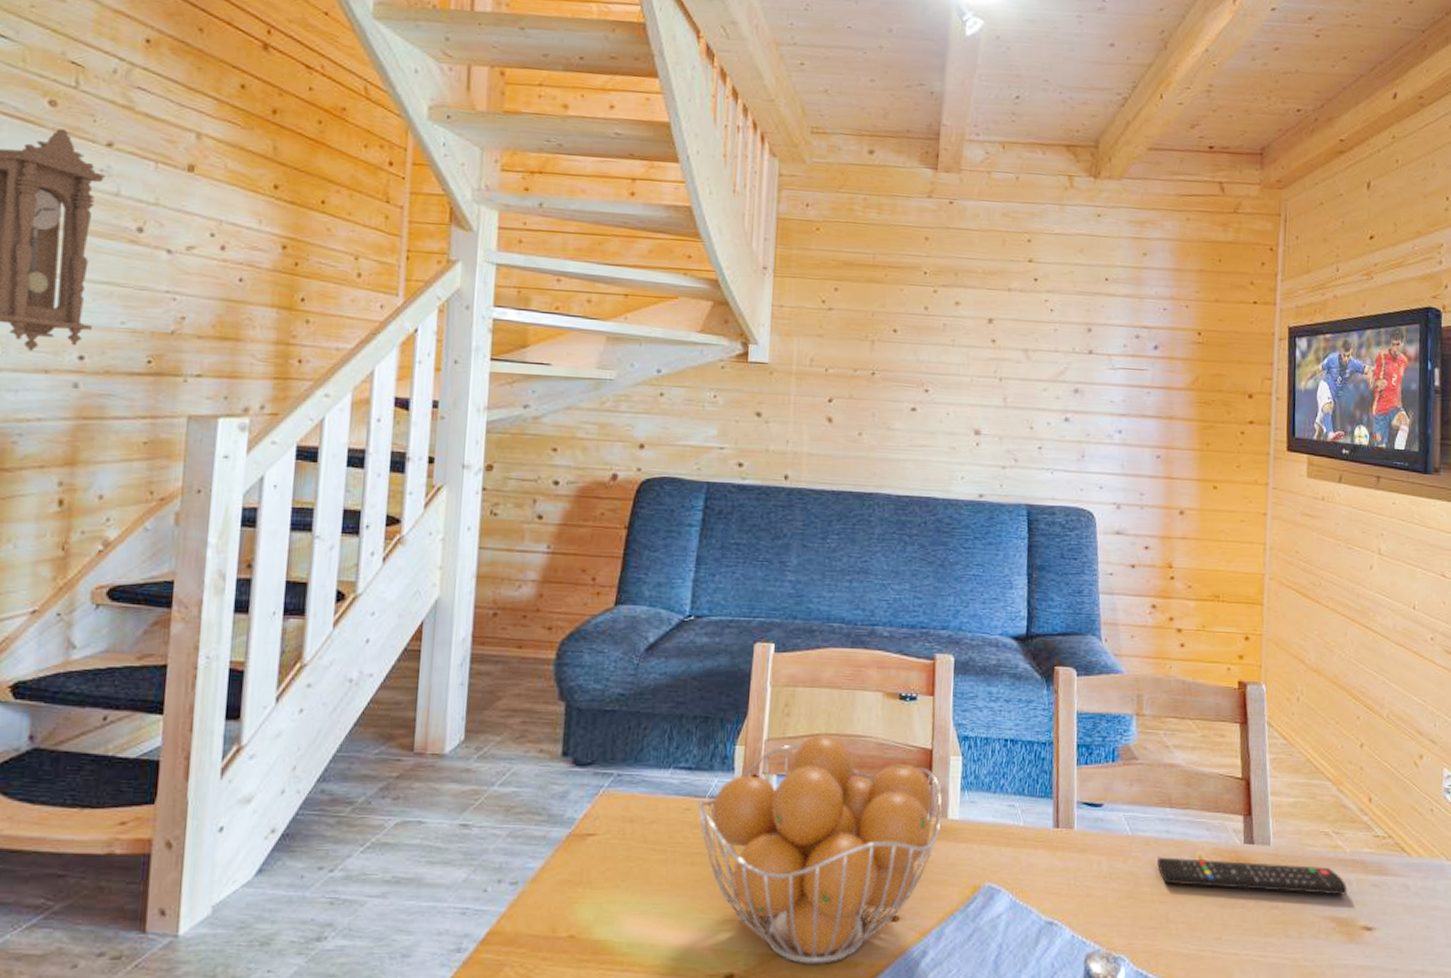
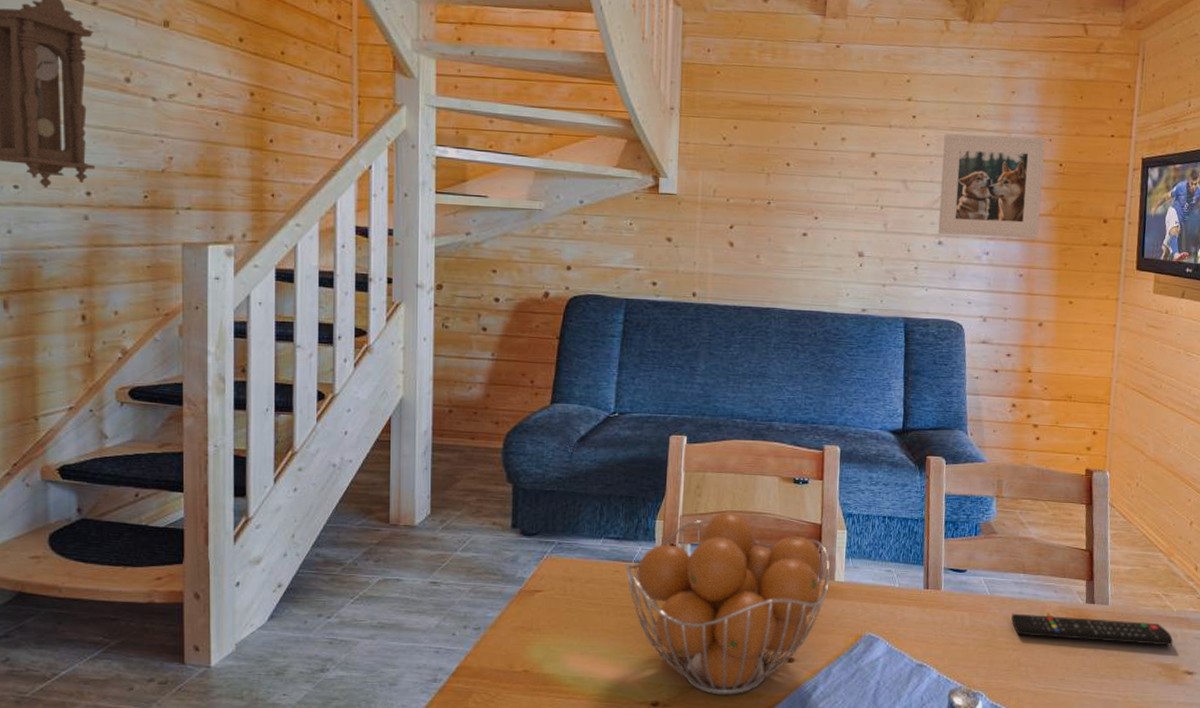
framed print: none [1064,299,1182,416] -> present [938,134,1046,239]

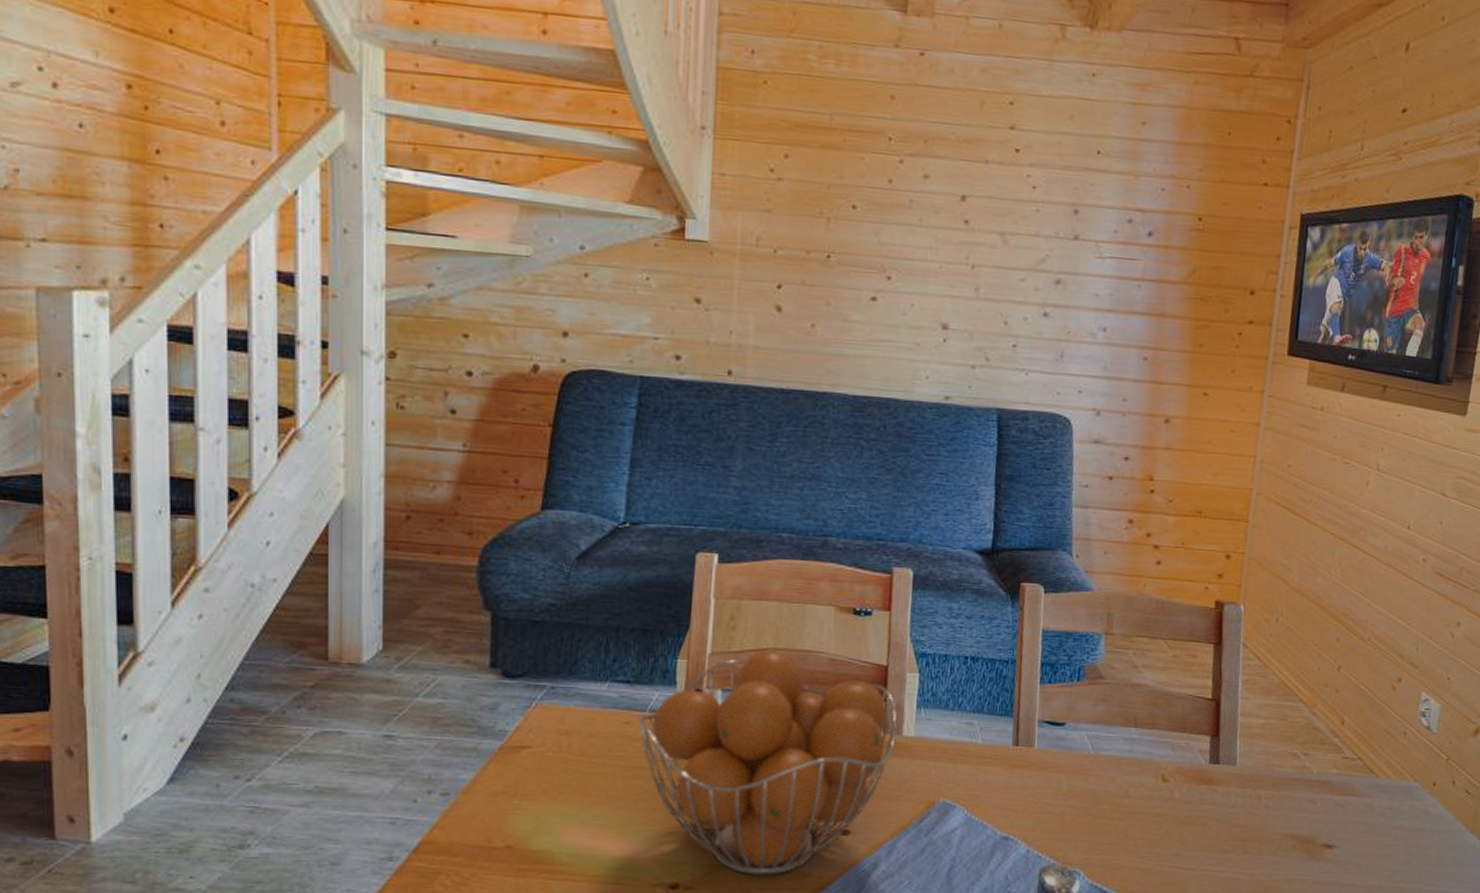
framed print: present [938,134,1046,239] -> none [1044,174,1182,312]
remote control: present [1011,613,1173,646] -> none [1118,775,1311,814]

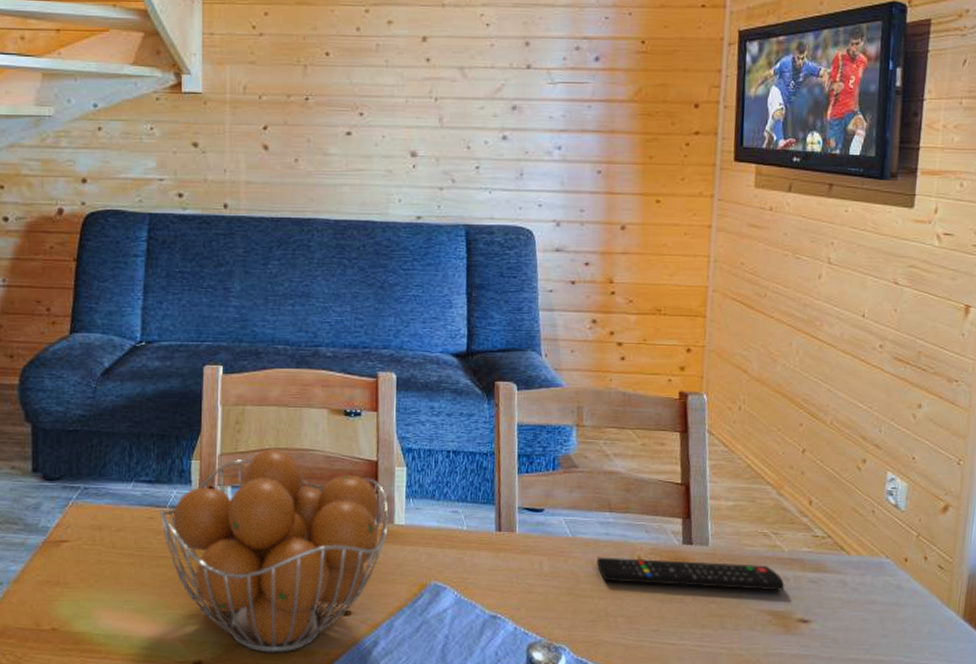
remote control: none [1118,775,1311,814] -> present [597,557,785,591]

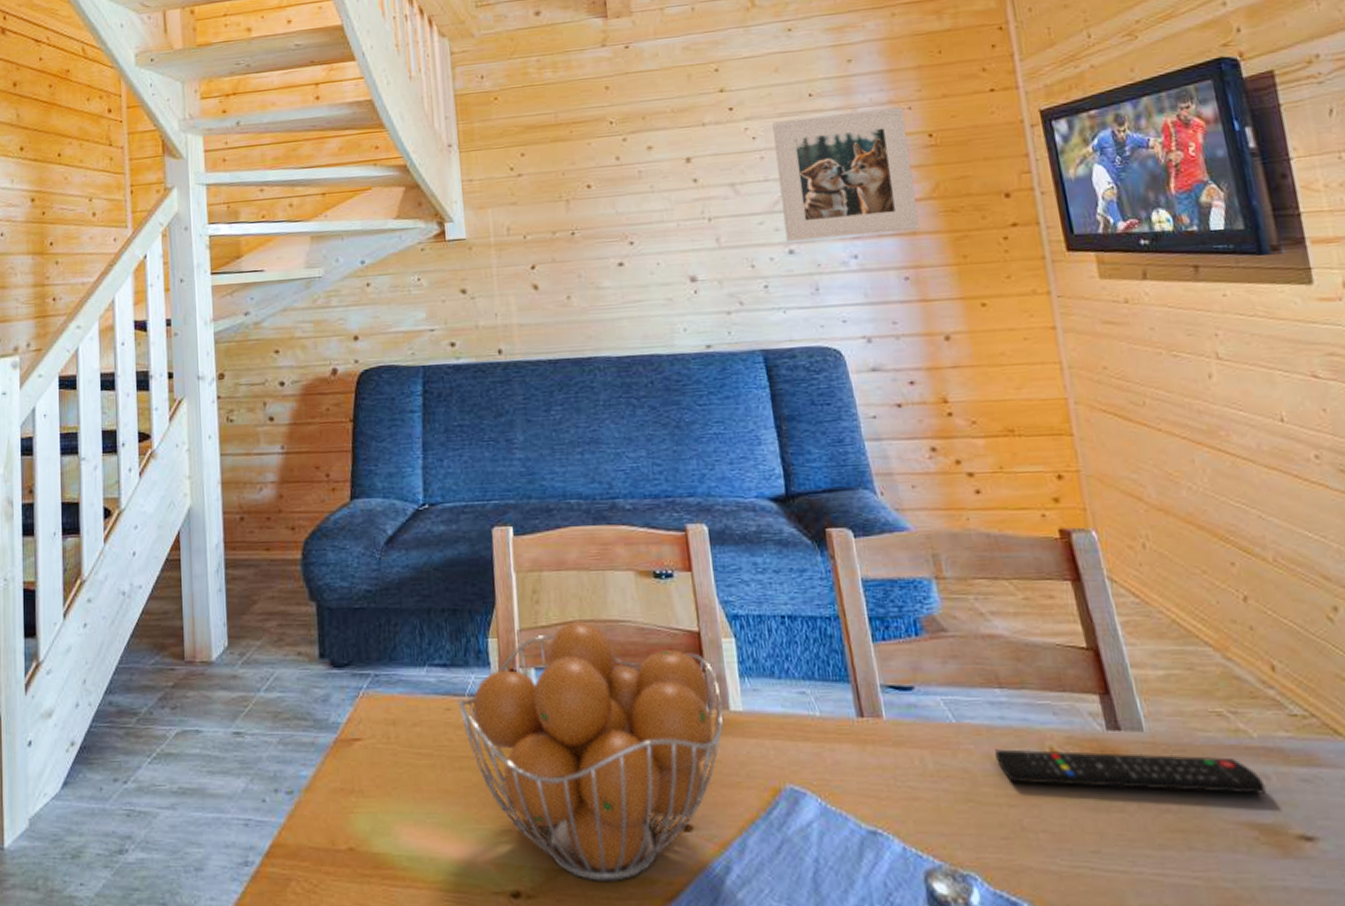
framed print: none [502,11,625,129] -> present [772,107,920,241]

